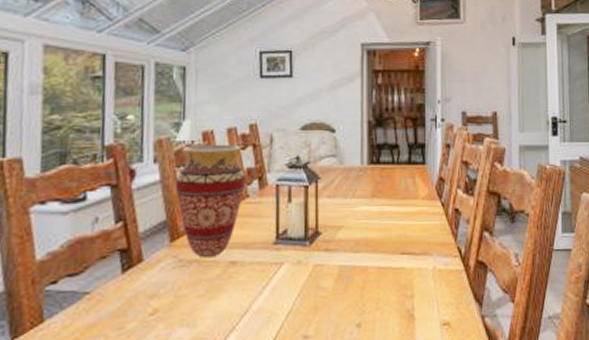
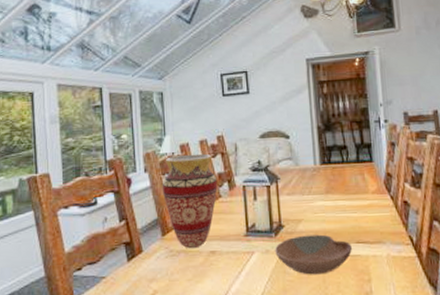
bowl: none [308,244,395,290] -> present [275,234,352,275]

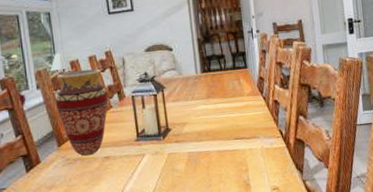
bowl: present [275,234,352,275] -> none [164,134,231,171]

